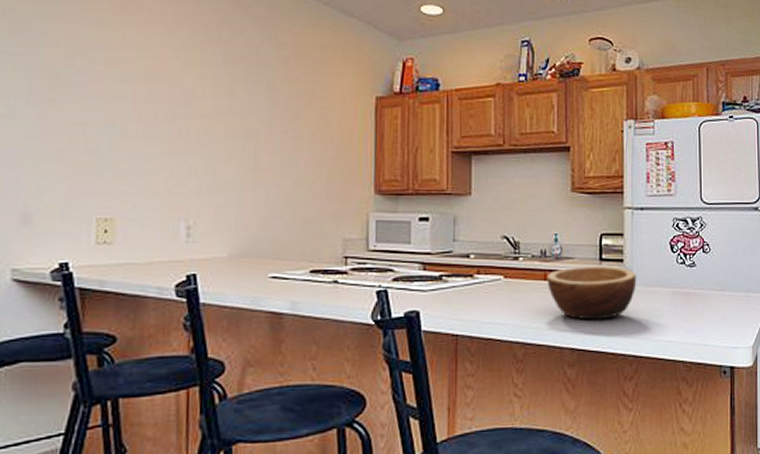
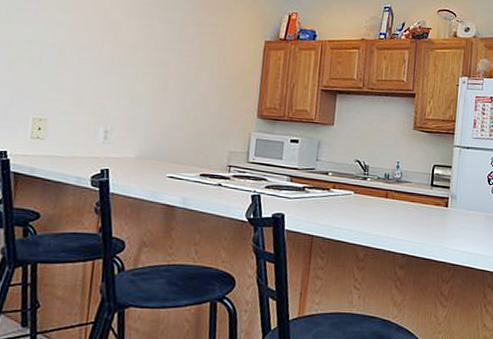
bowl: present [547,266,637,320] -> none [388,189,459,233]

